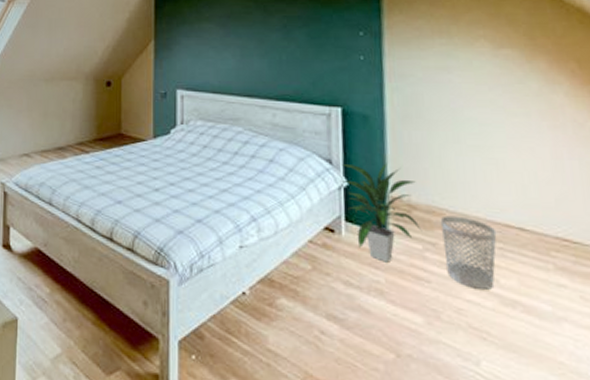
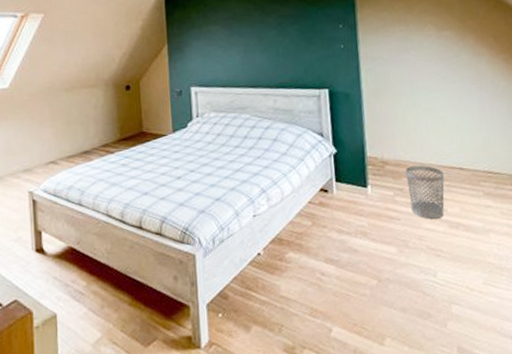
indoor plant: present [340,163,423,263] -> none [330,130,393,210]

